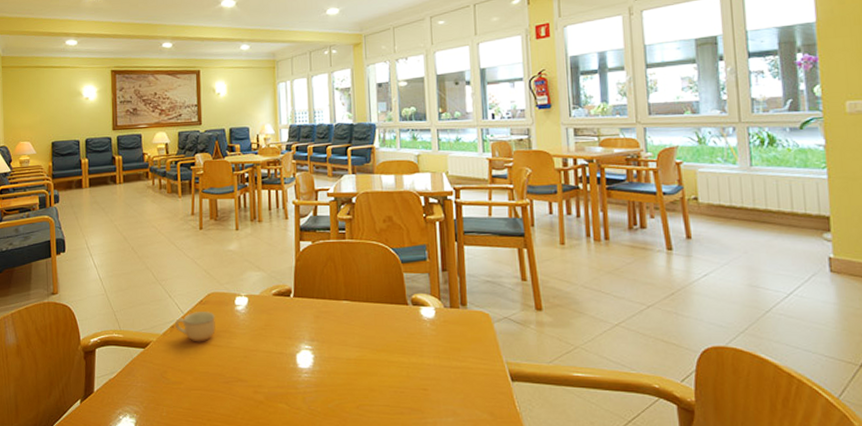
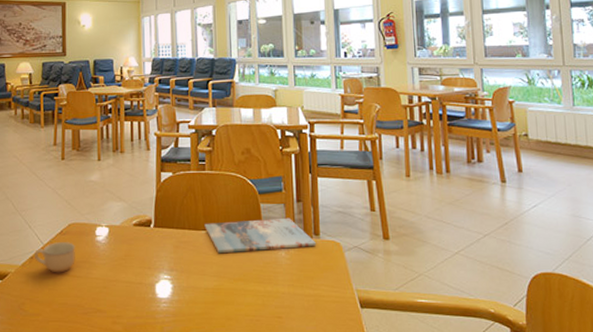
magazine: none [345,287,464,324] -> present [204,217,317,254]

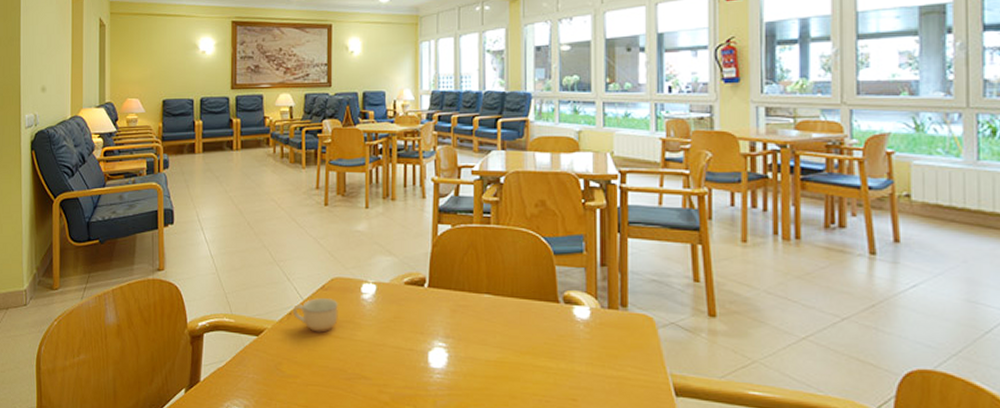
magazine: present [204,217,317,254] -> none [487,284,624,322]

